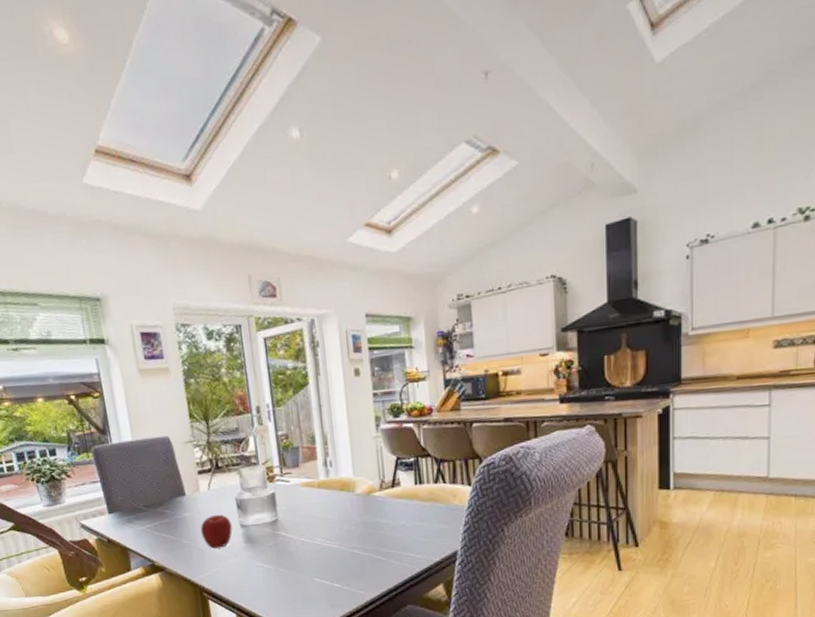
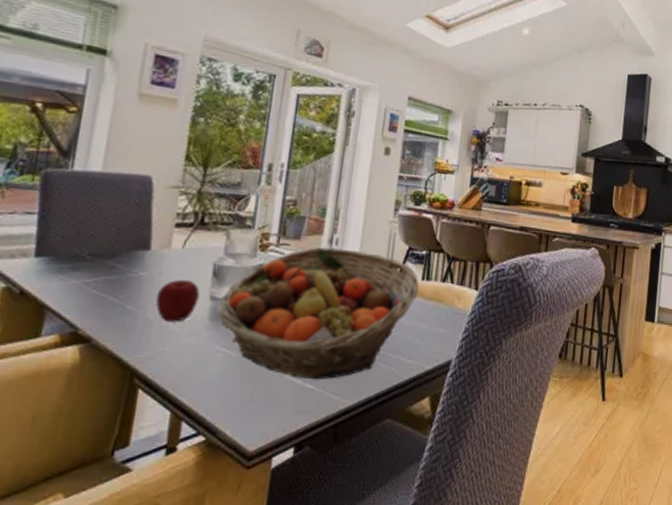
fruit basket: none [248,468,414,580] -> present [217,247,419,380]

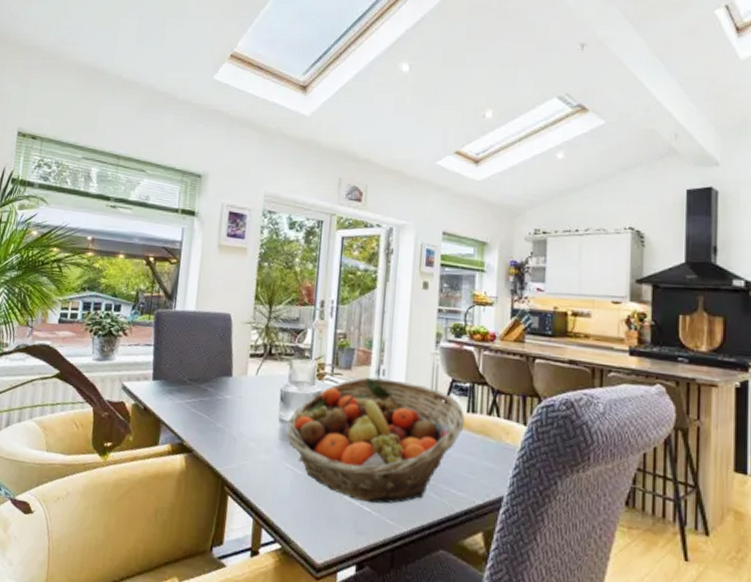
apple: present [155,279,200,322] -> none [237,402,271,440]

